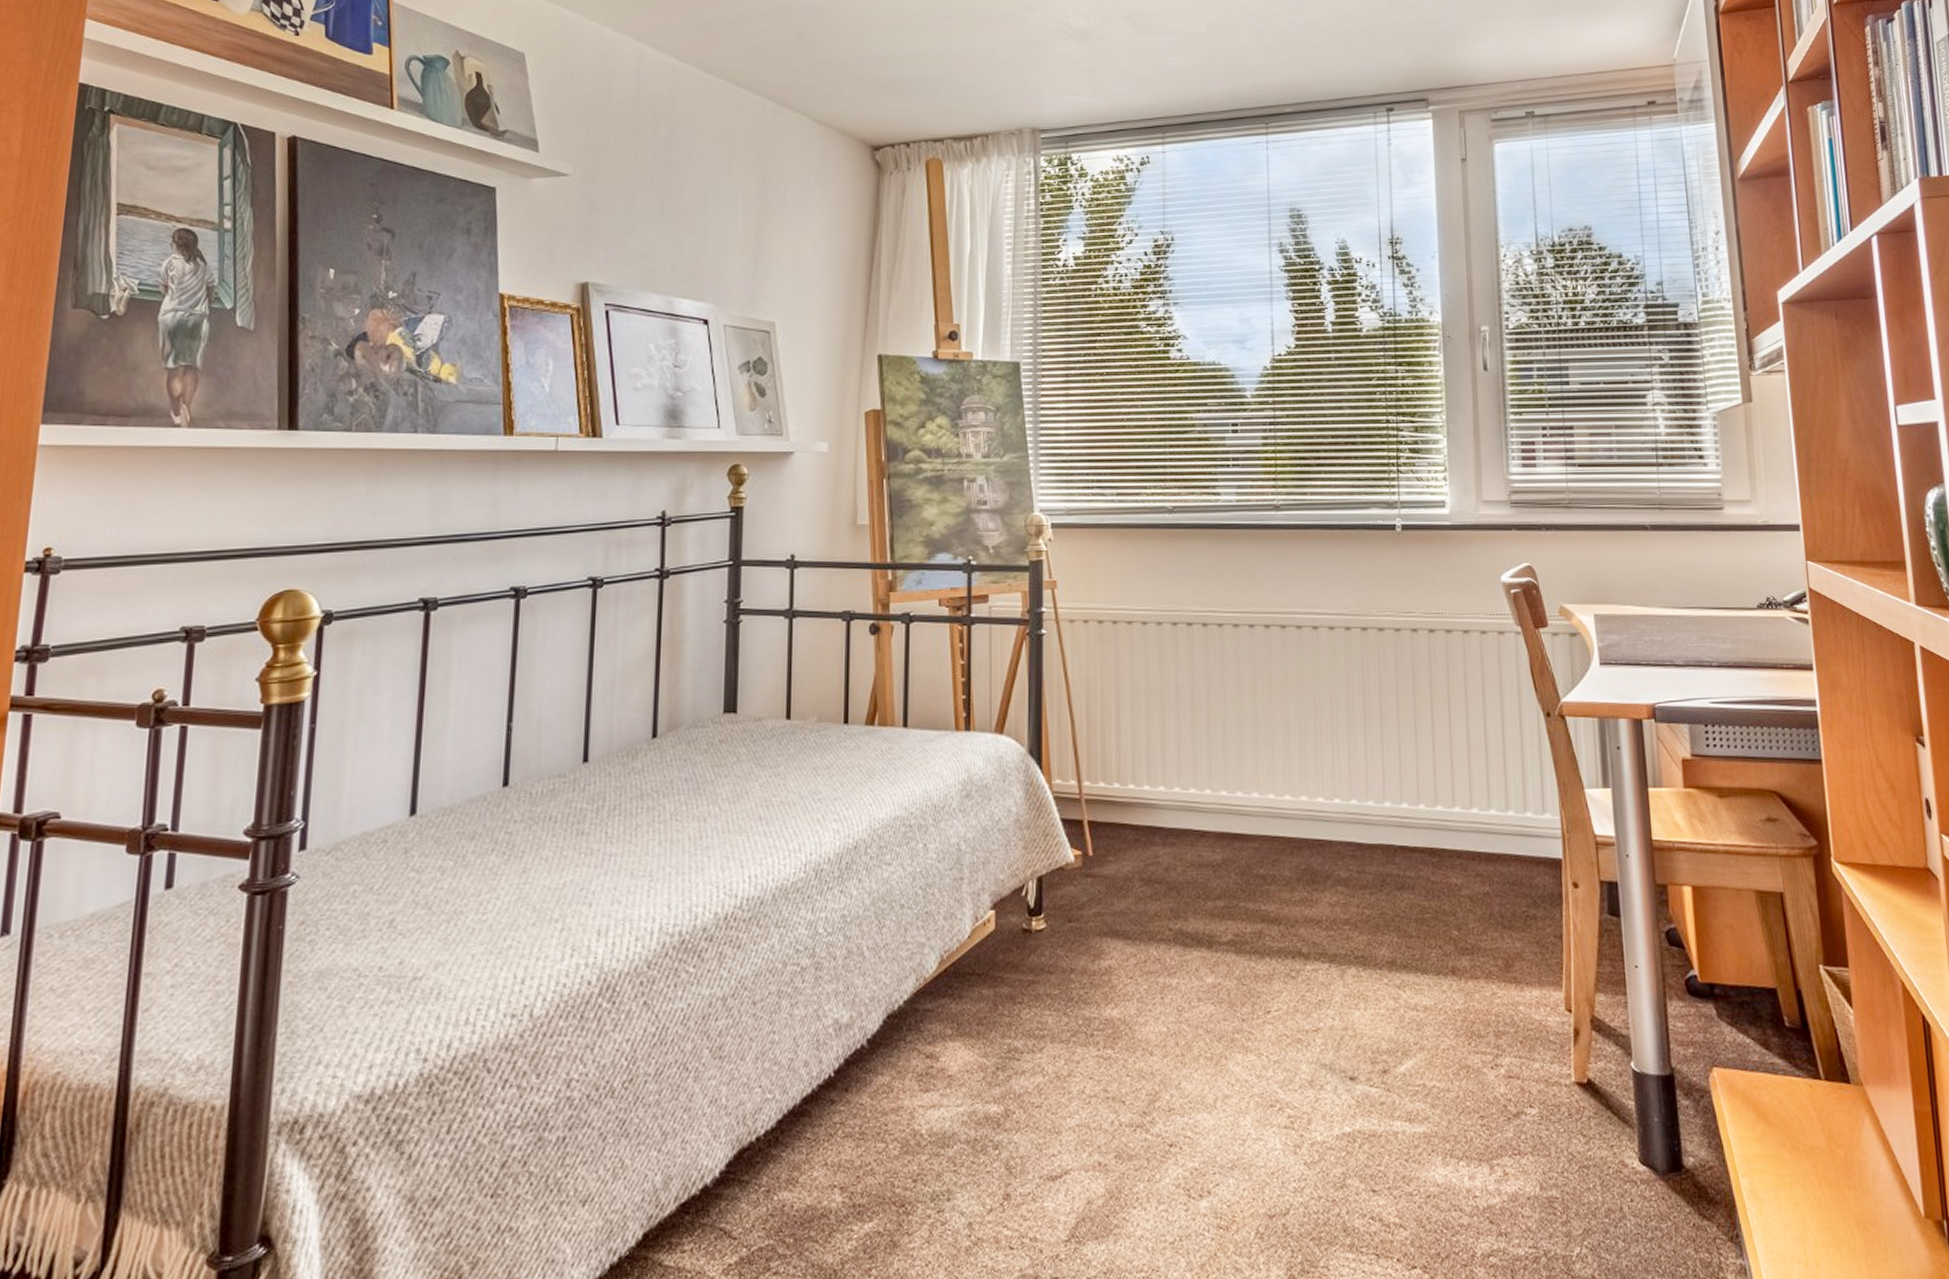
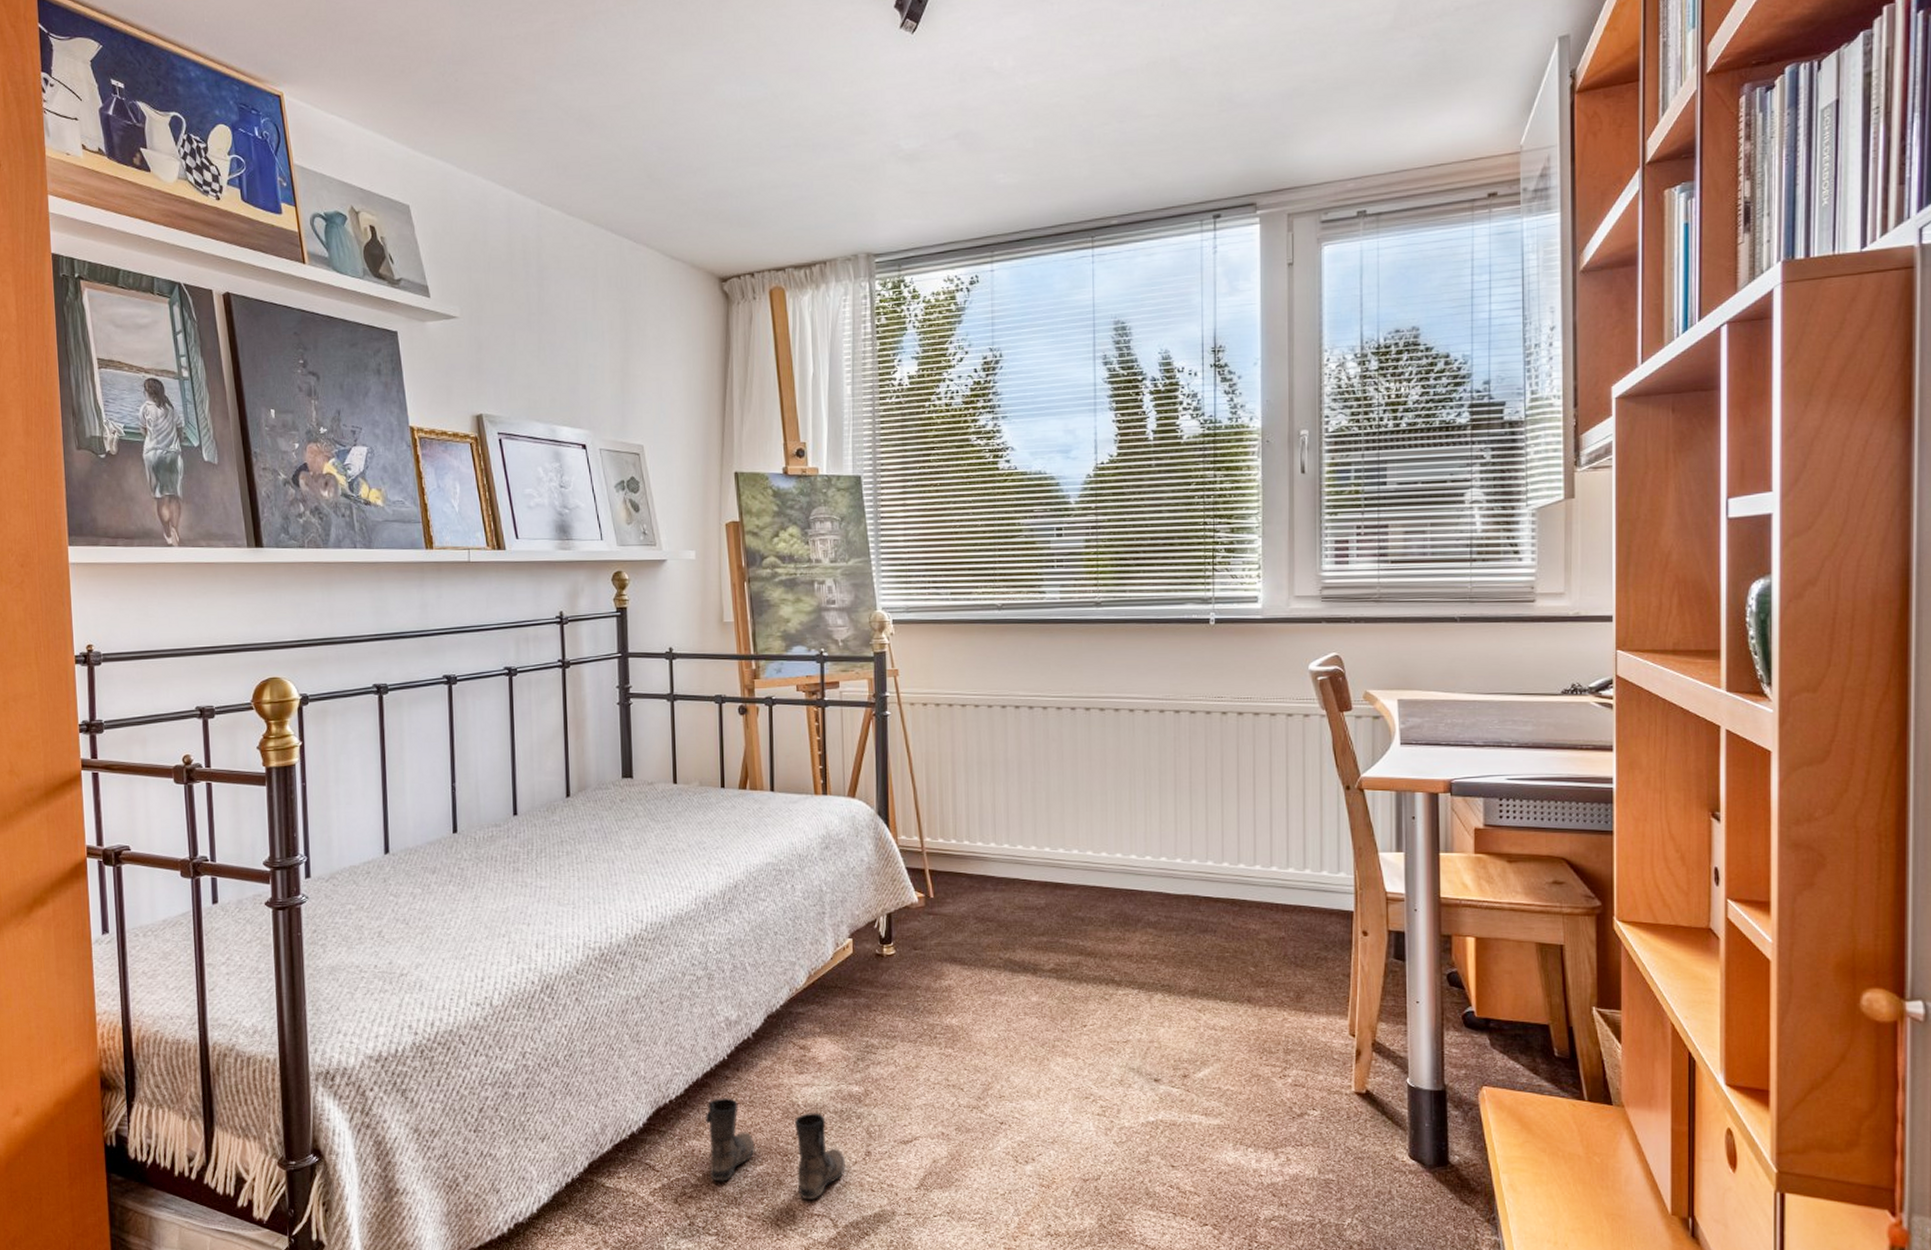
boots: none [802,1129,978,1267] -> present [706,1098,845,1199]

